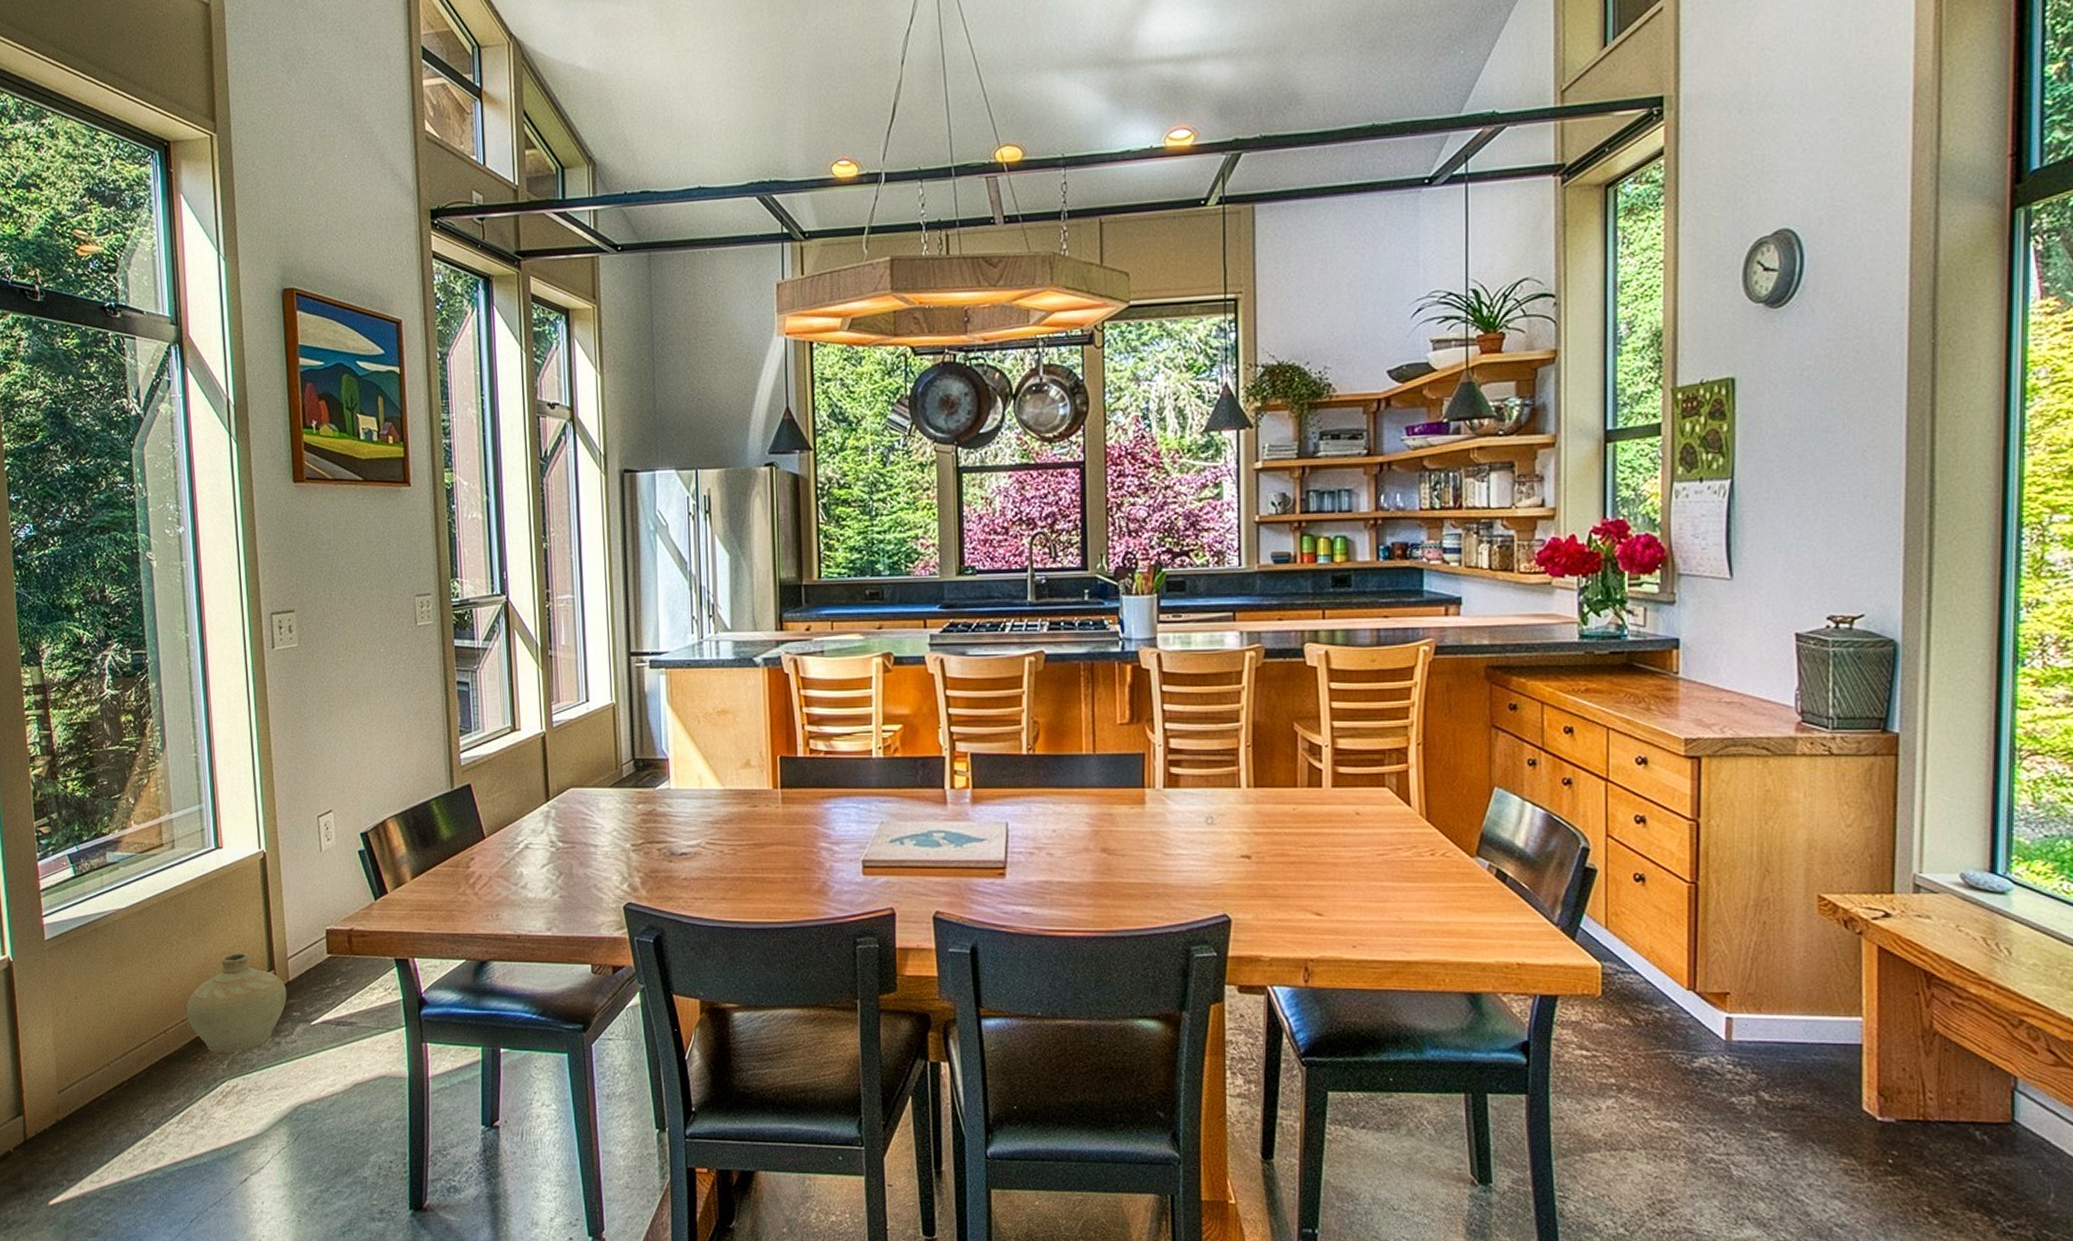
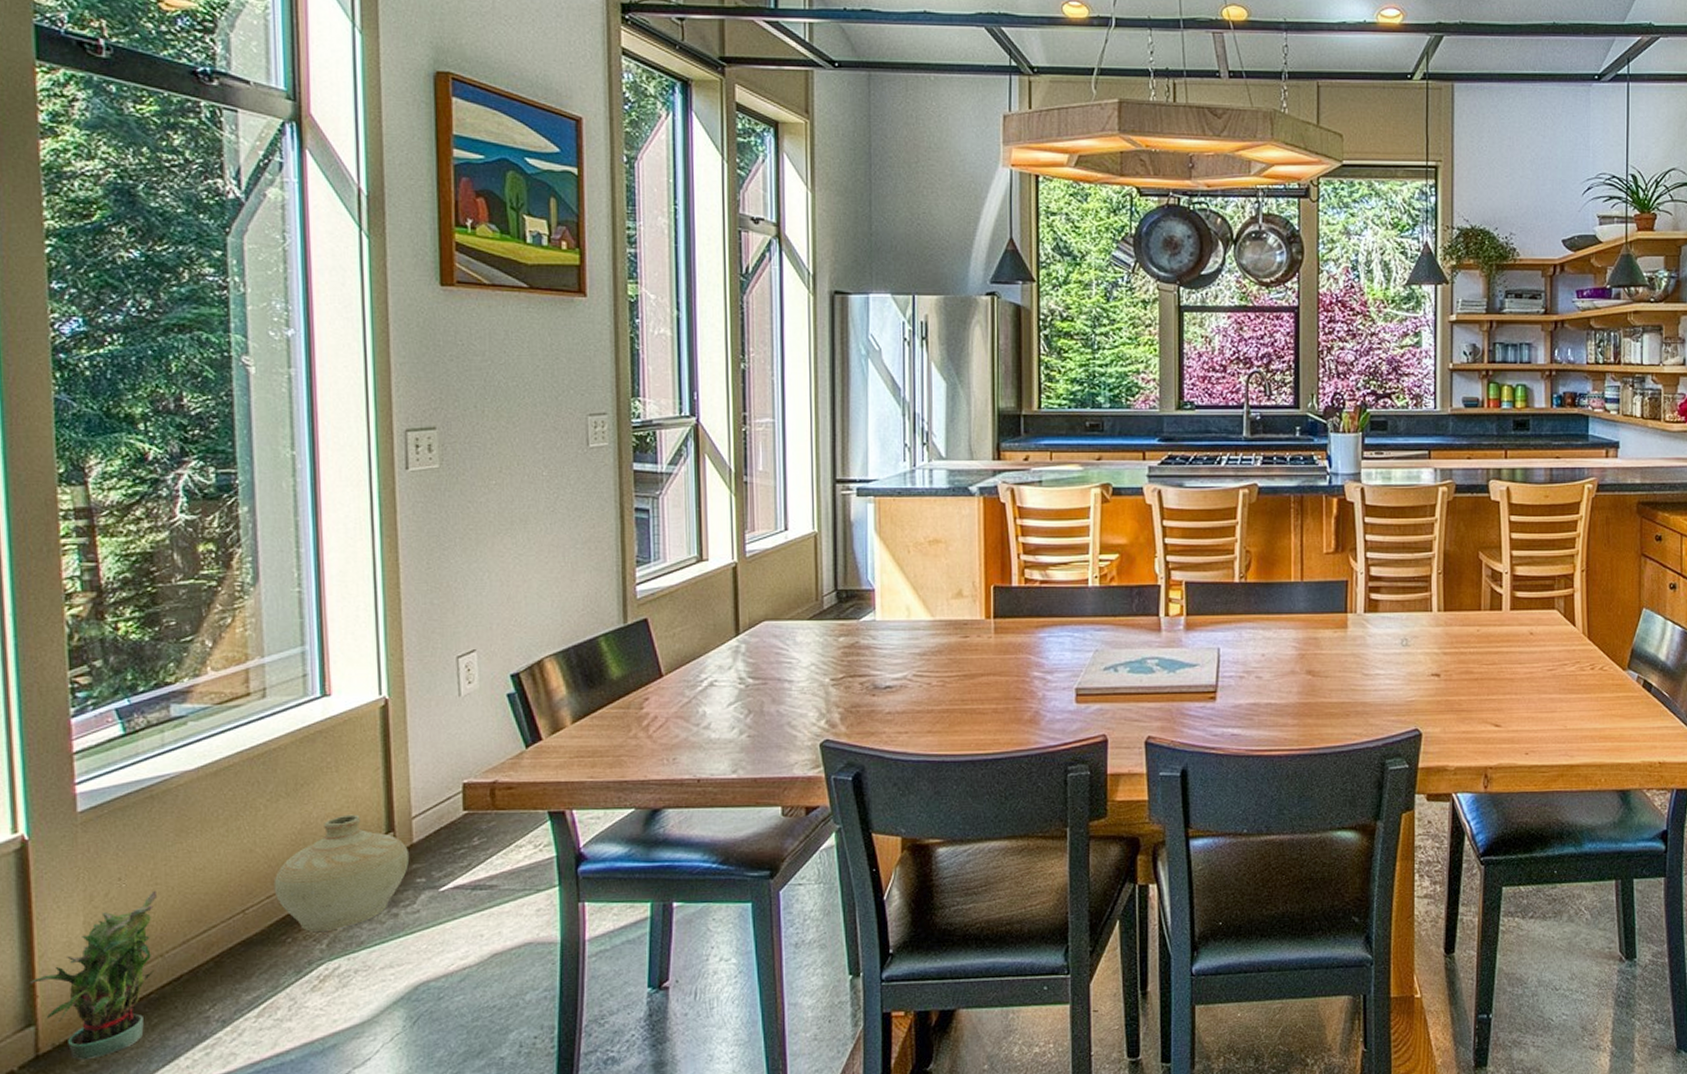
potted plant: none [18,1009,104,1147] -> present [29,890,158,1060]

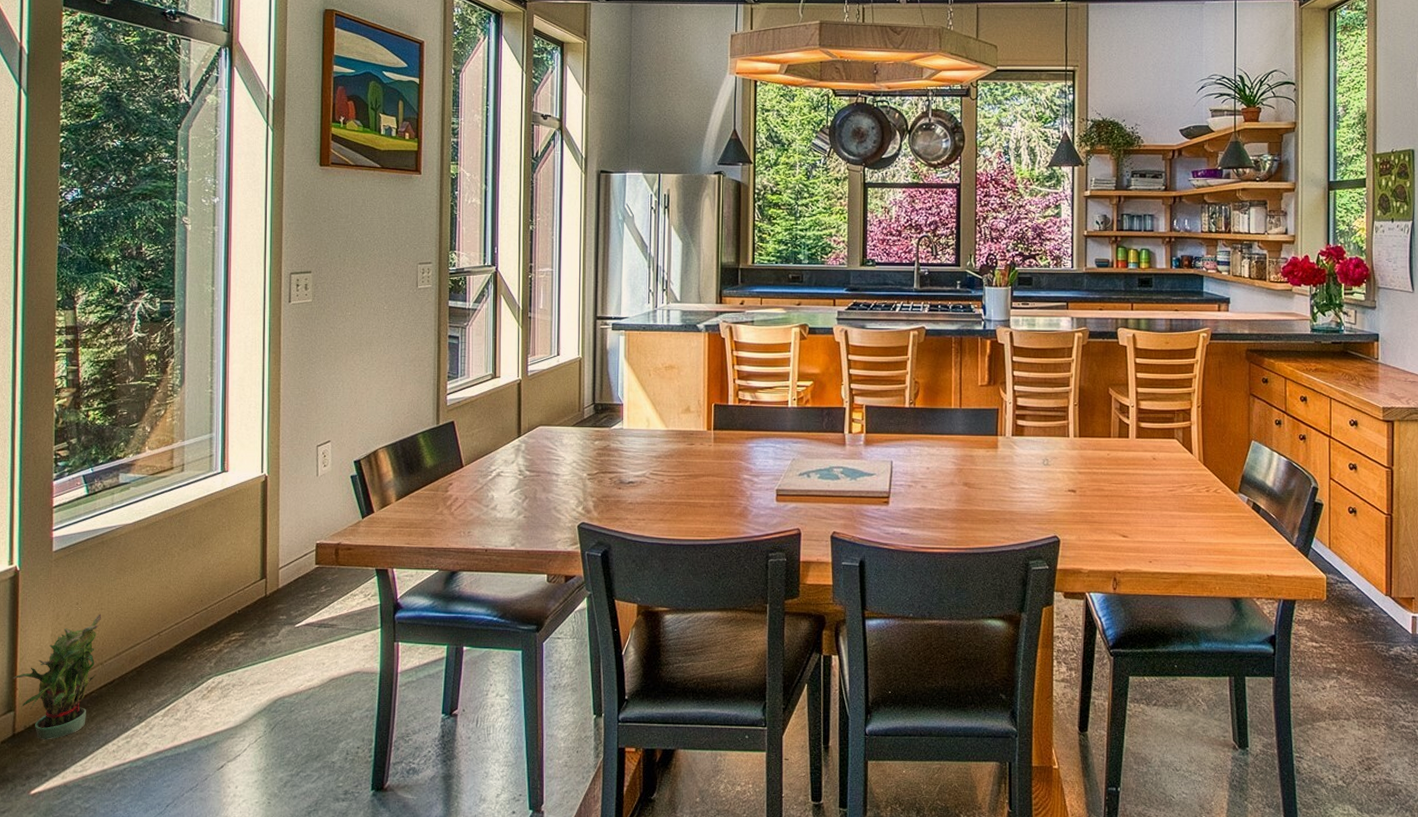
ceramic jug: present [273,814,410,932] -> none [181,563,276,653]

